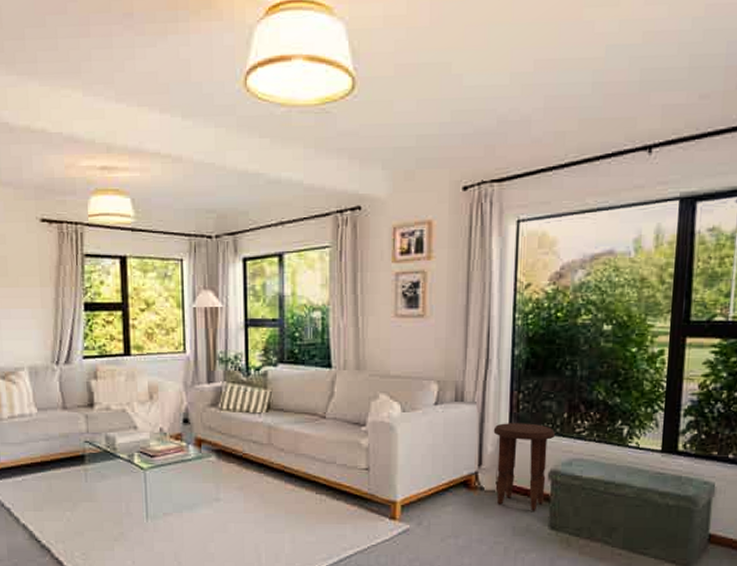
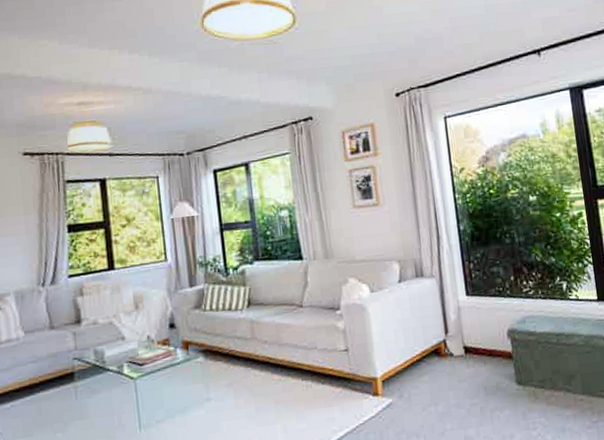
side table: present [493,423,555,511] -> none [453,289,507,370]

